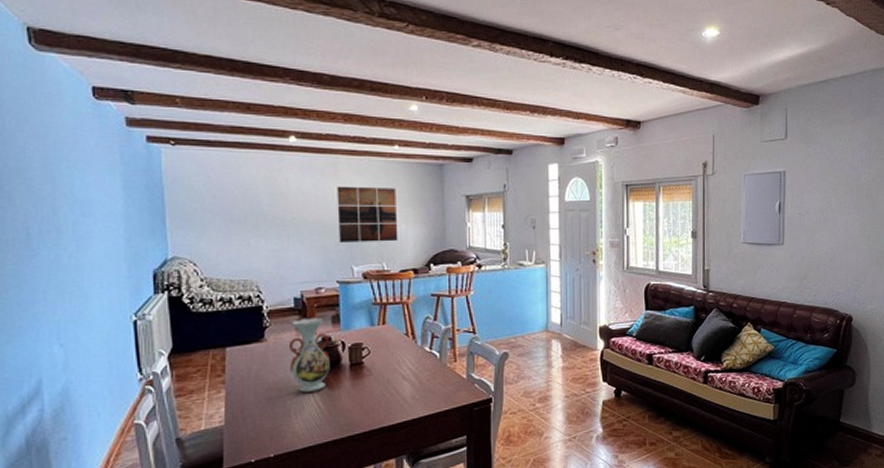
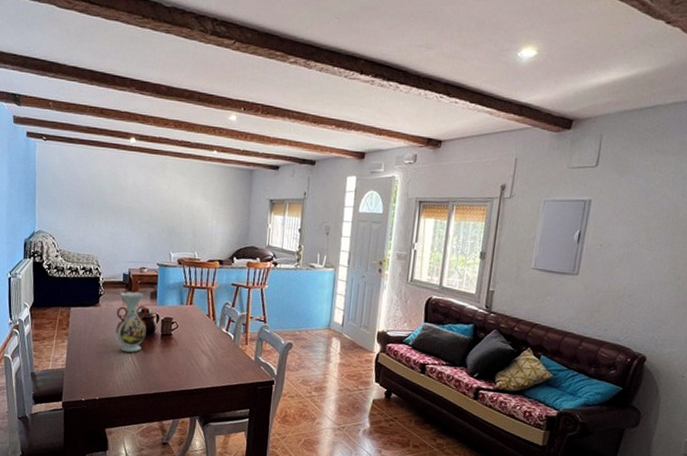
wall art: present [337,186,398,242] -> none [162,183,212,235]

